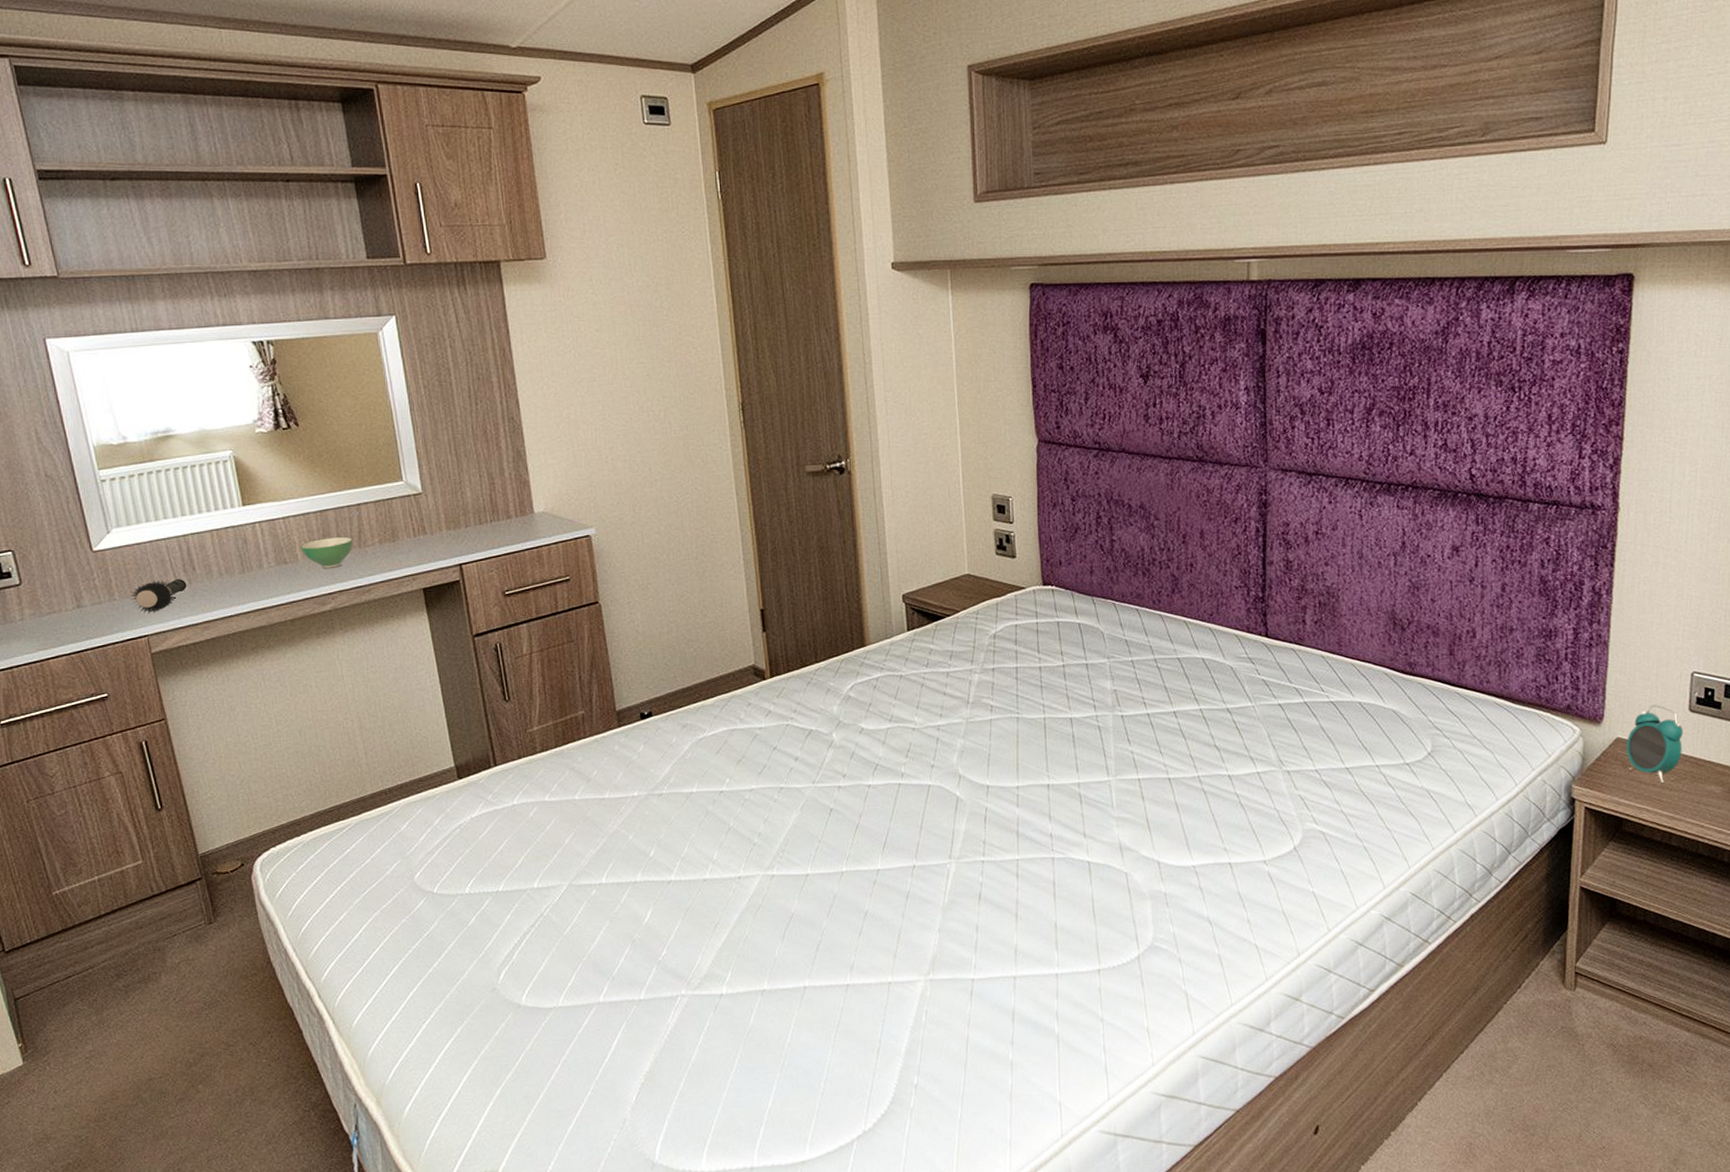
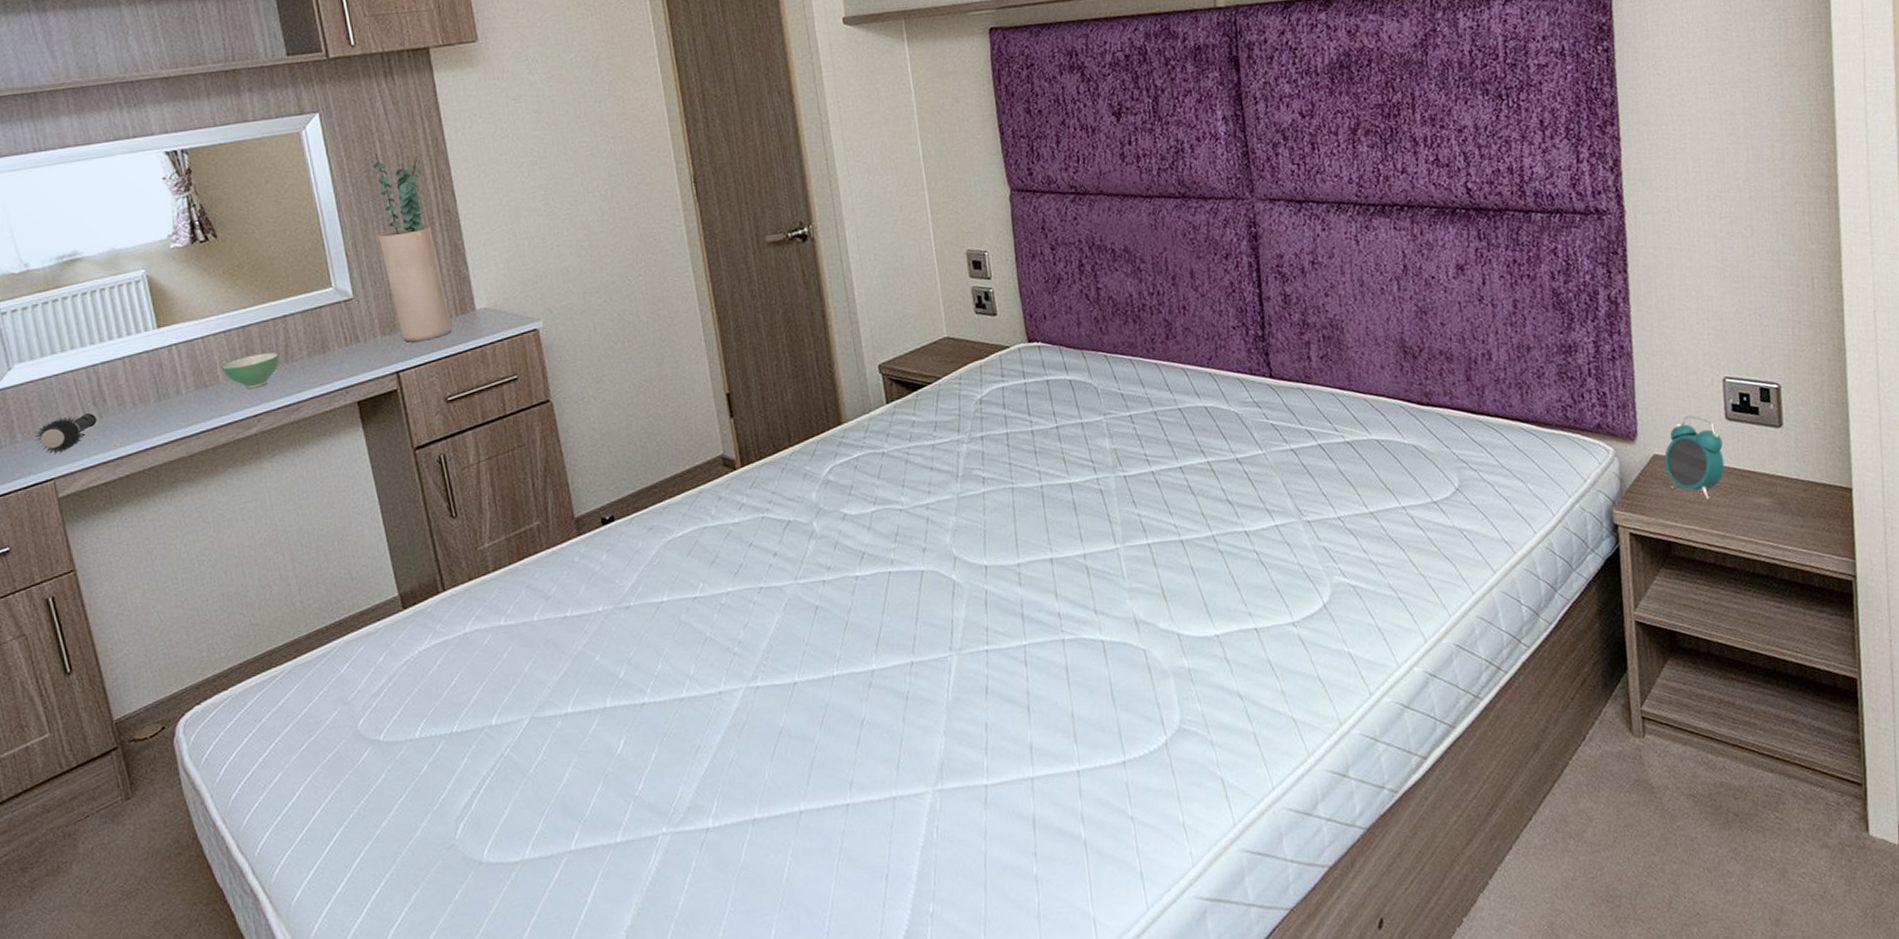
vase: none [444,359,512,538] -> present [373,154,452,343]

